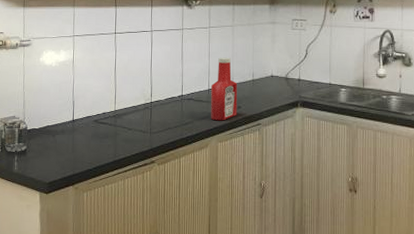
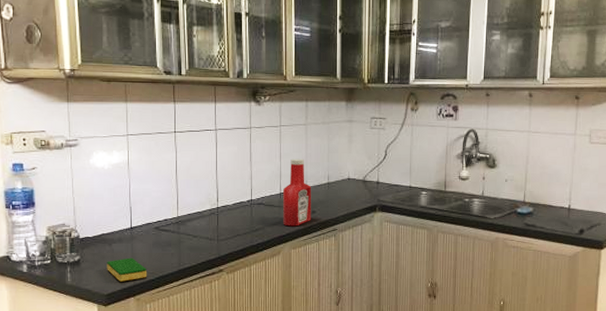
dish sponge: none [50,148,85,171] -> present [107,257,146,282]

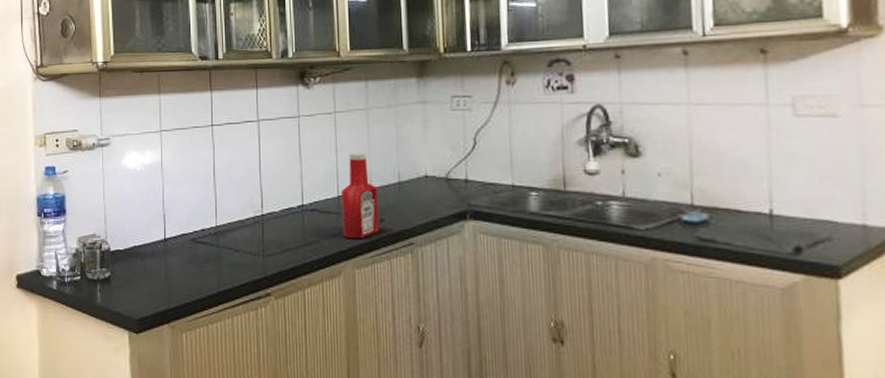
dish sponge: present [107,257,146,282] -> none [139,275,182,305]

